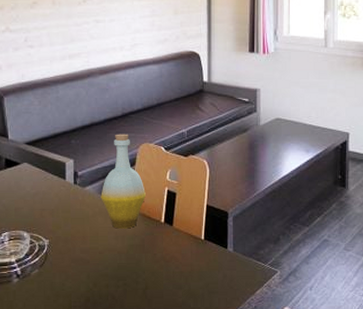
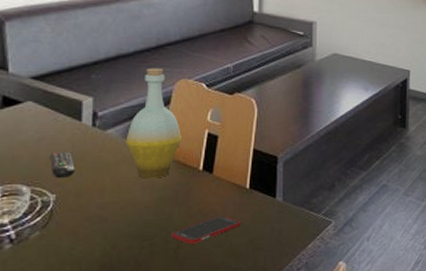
remote control: none [42,204,63,227] -> present [49,151,75,179]
cell phone: none [140,262,198,285] -> present [171,215,241,244]

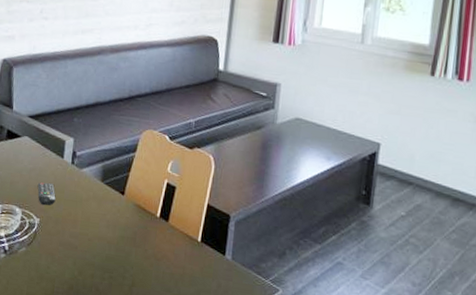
bottle: present [125,68,181,179] -> none [96,116,144,218]
cell phone: present [171,215,241,244] -> none [128,262,190,285]

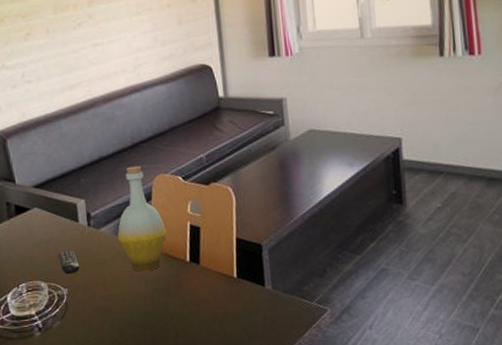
bottle: none [96,116,144,218] -> present [117,165,166,272]

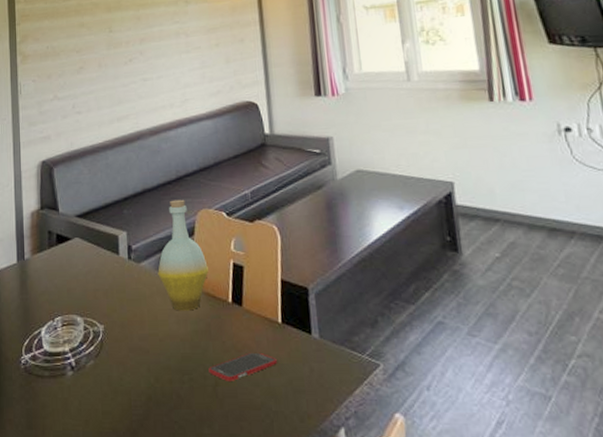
remote control: present [57,249,80,275] -> none [96,283,118,310]
cell phone: none [169,305,233,332] -> present [208,352,277,381]

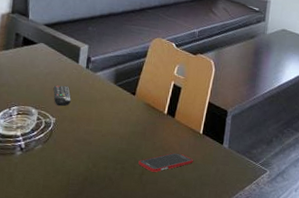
remote control: none [96,283,118,310] -> present [53,85,71,107]
bottle: present [158,199,208,311] -> none [110,26,153,116]

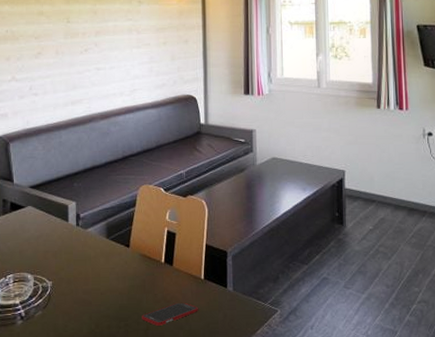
remote control: present [53,85,71,107] -> none [46,246,65,269]

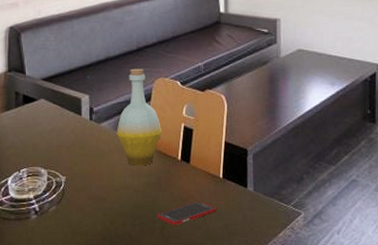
bottle: none [102,176,146,270] -> present [116,68,162,166]

